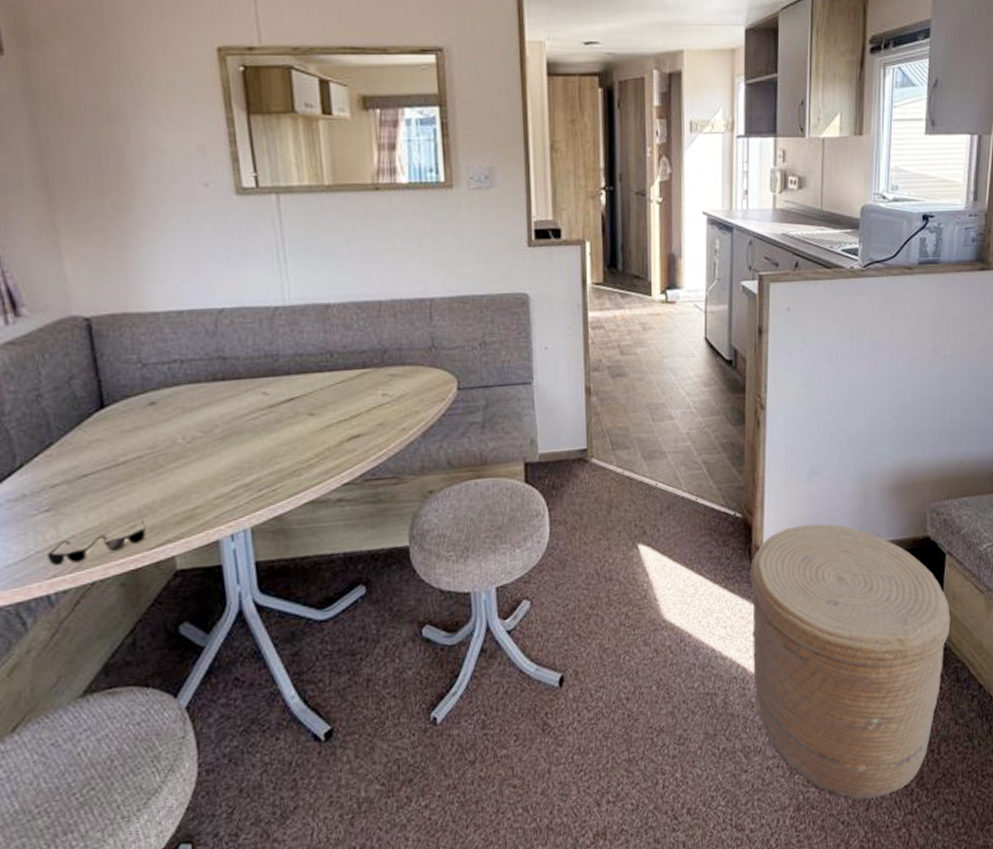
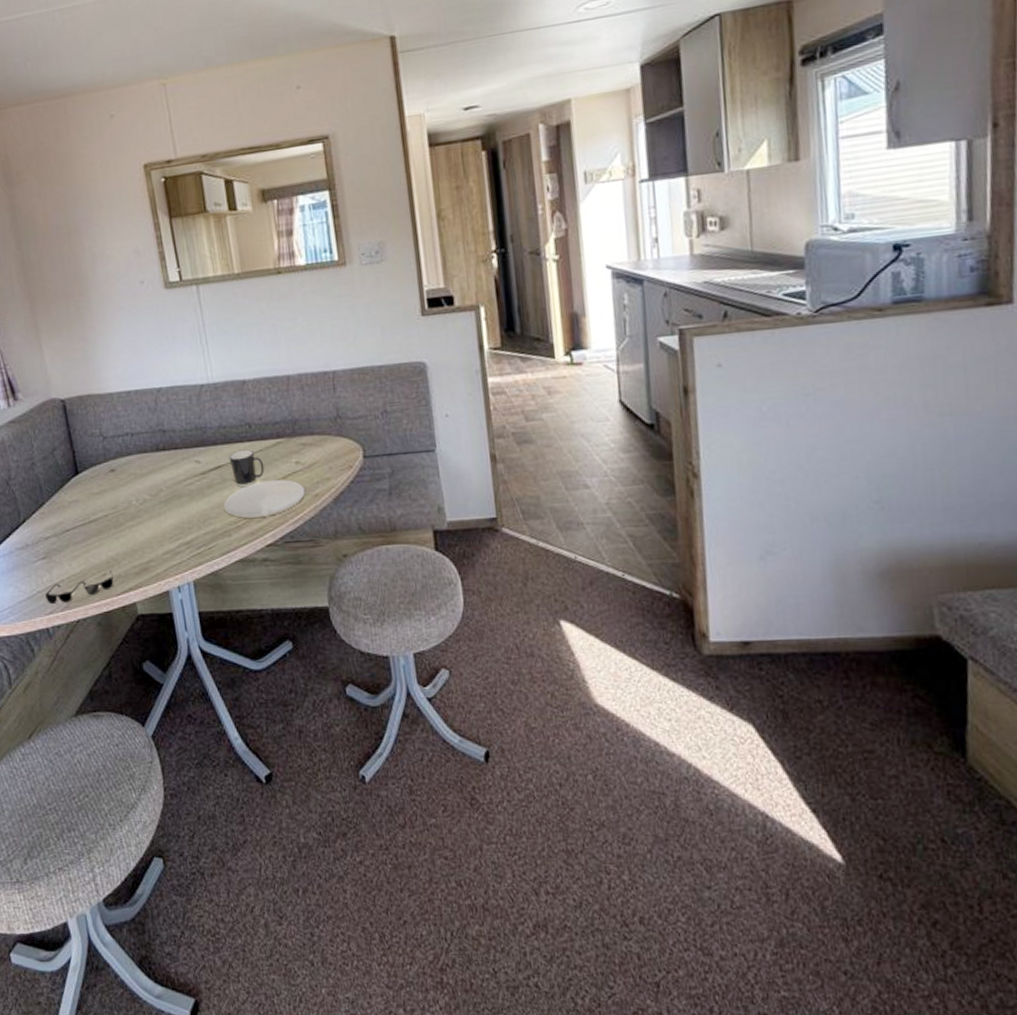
plate: none [293,412,391,456] -> present [223,479,306,518]
mug: none [304,380,346,422] -> present [228,449,265,488]
basket: present [750,523,951,800] -> none [695,611,983,951]

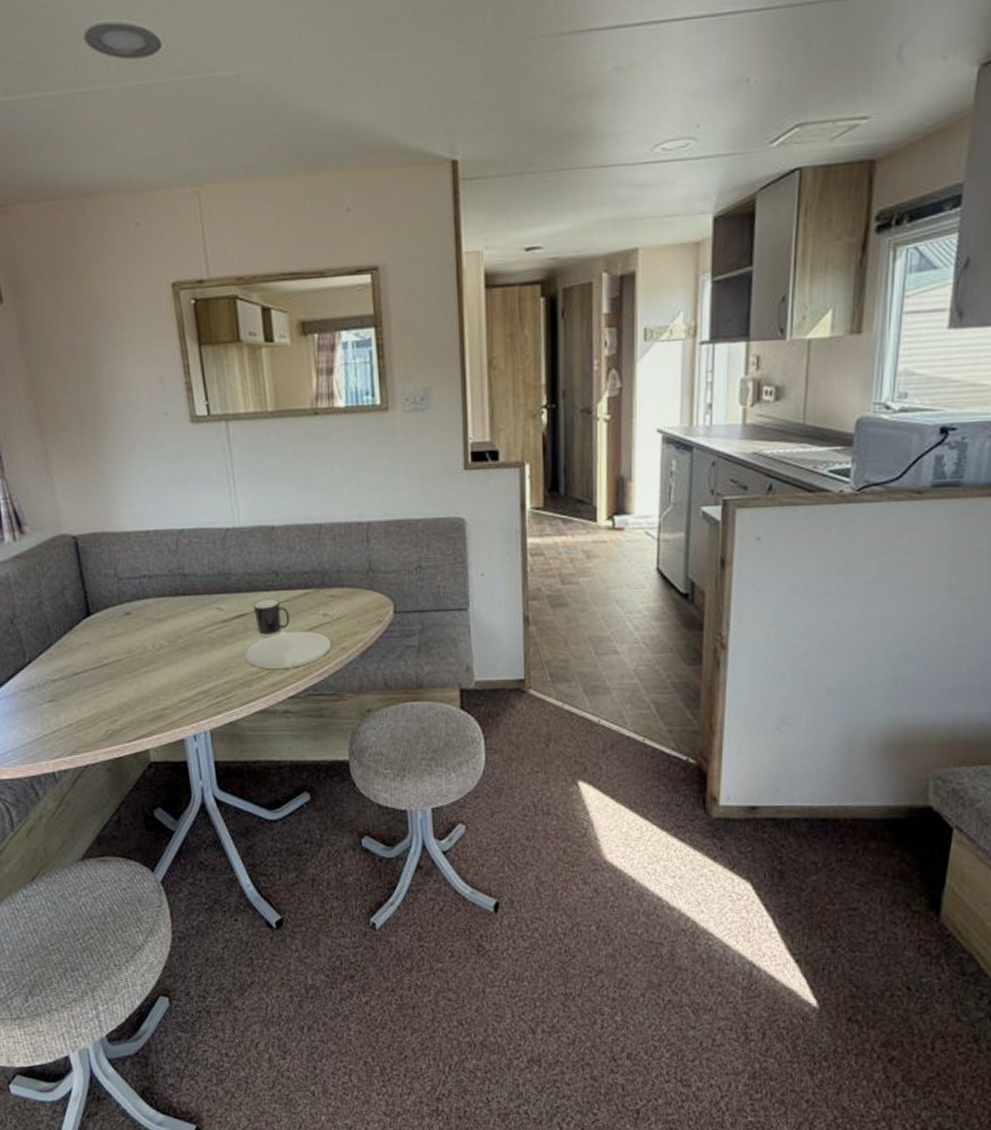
sunglasses: present [44,569,114,605] -> none [51,715,126,749]

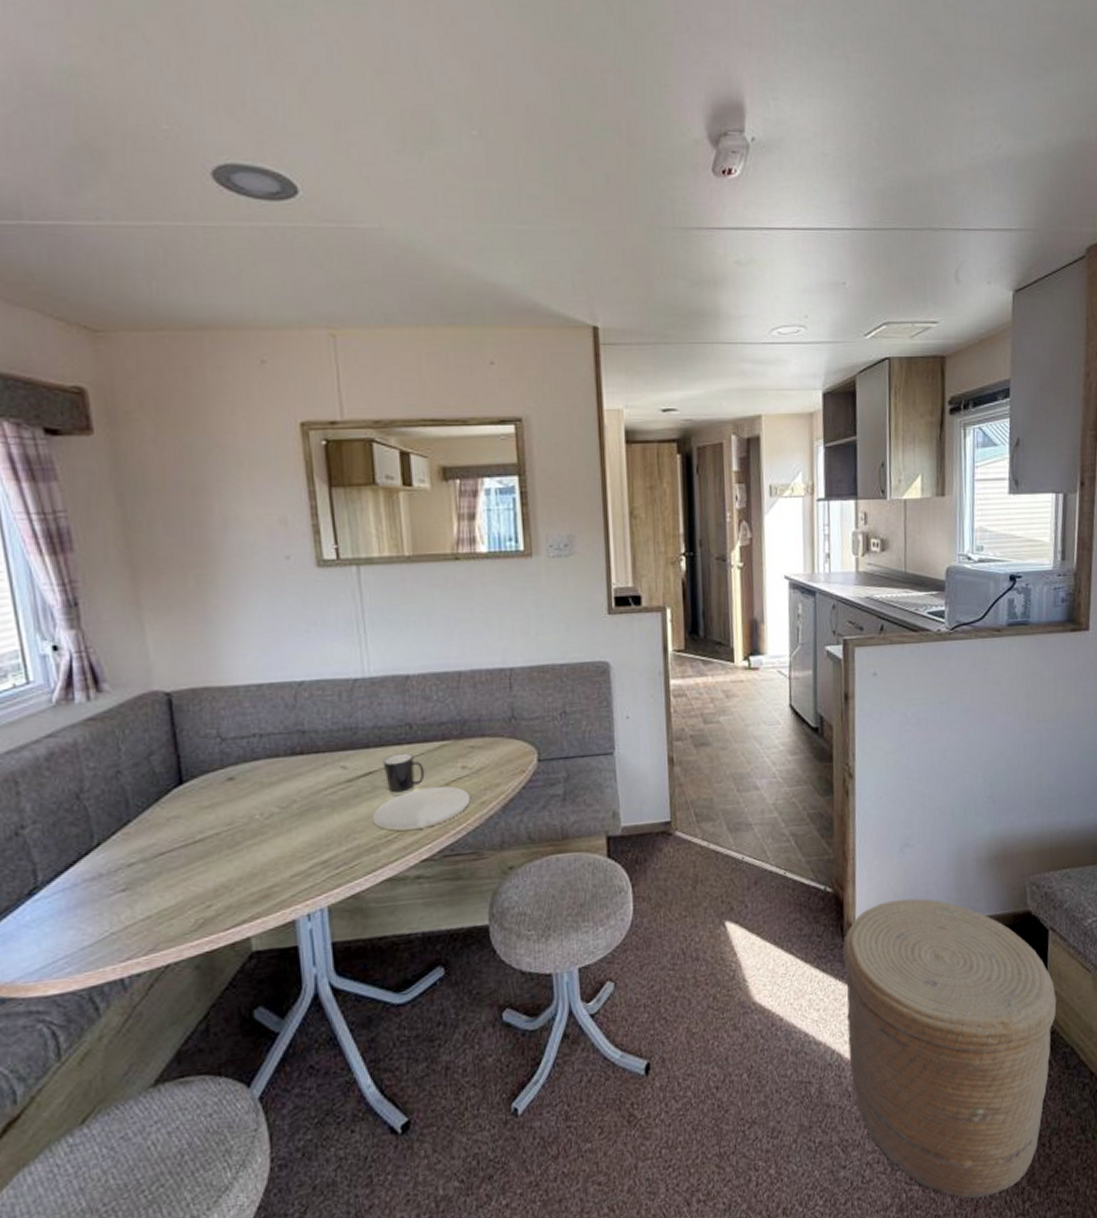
basket: none [704,779,956,1083] -> present [843,898,1057,1199]

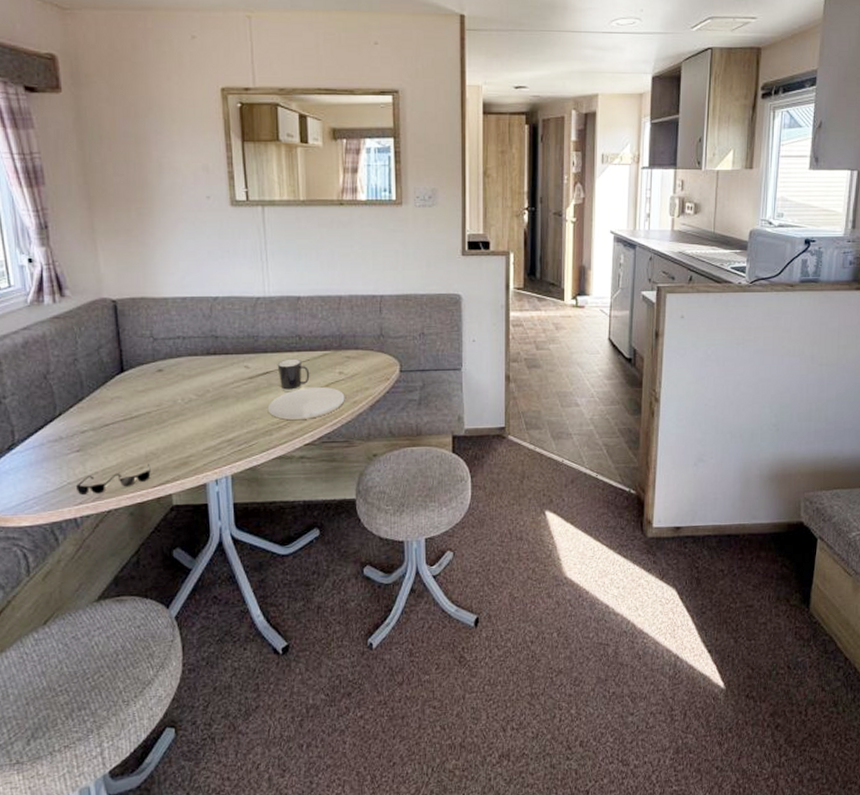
sunglasses: none [121,899,222,948] -> present [75,463,151,496]
basket: present [843,898,1057,1199] -> none [641,504,820,749]

